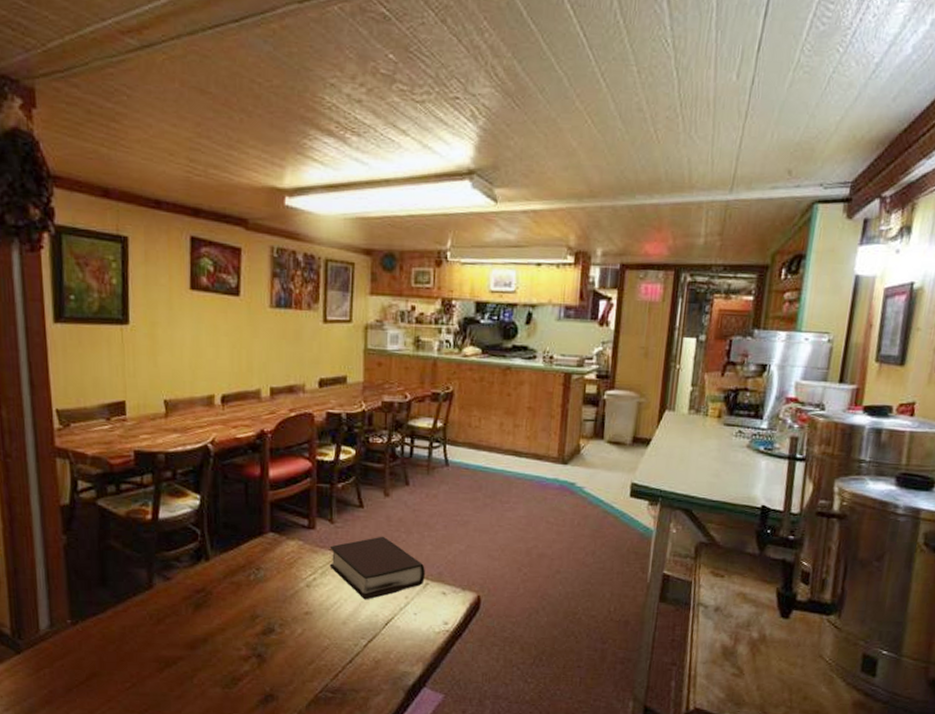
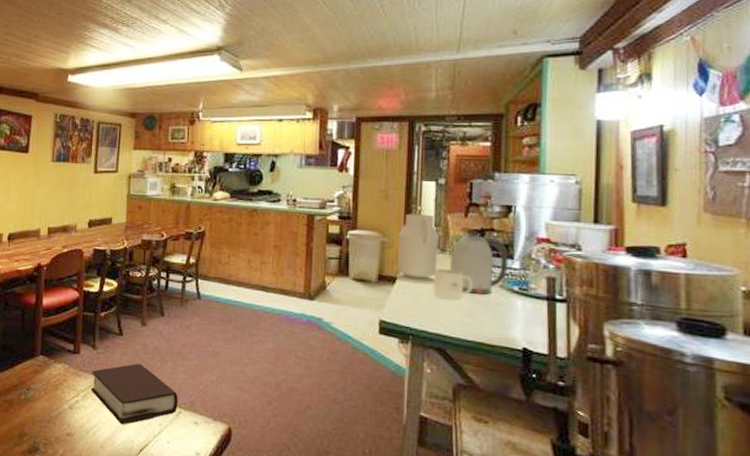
water jug: none [650,372,696,446] -> present [396,213,440,285]
mug: none [684,430,723,463] -> present [432,269,473,302]
kettle: none [702,393,759,455] -> present [449,233,509,295]

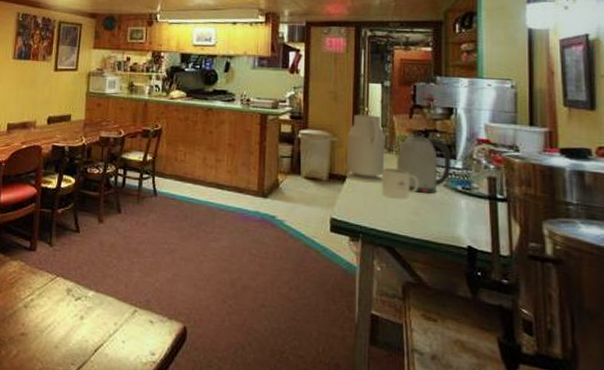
bible: present [90,363,178,425] -> none [46,260,134,324]

